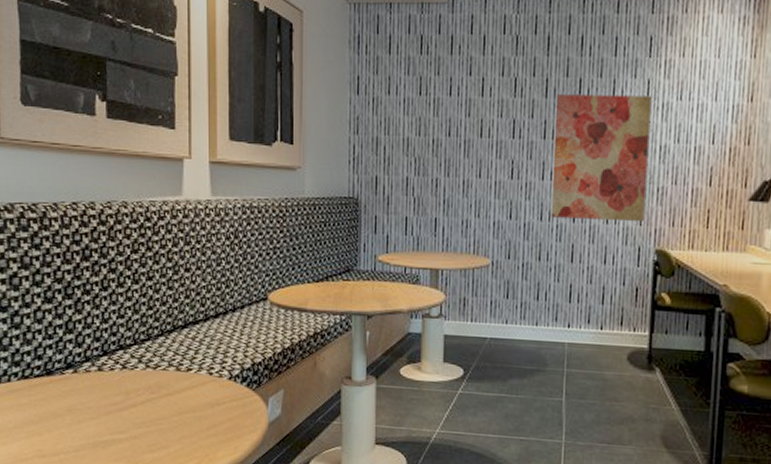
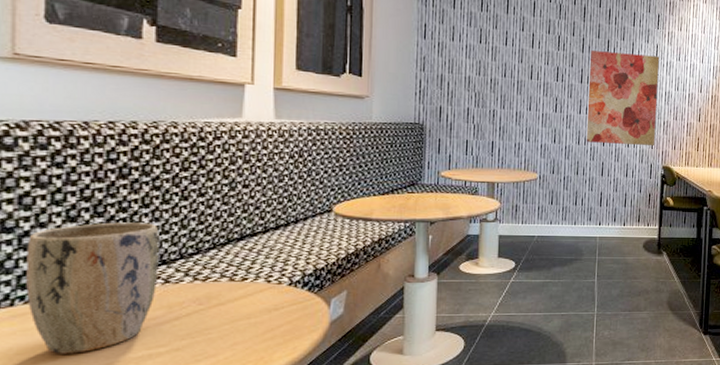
plant pot: none [17,304,117,432] -> present [26,222,159,354]

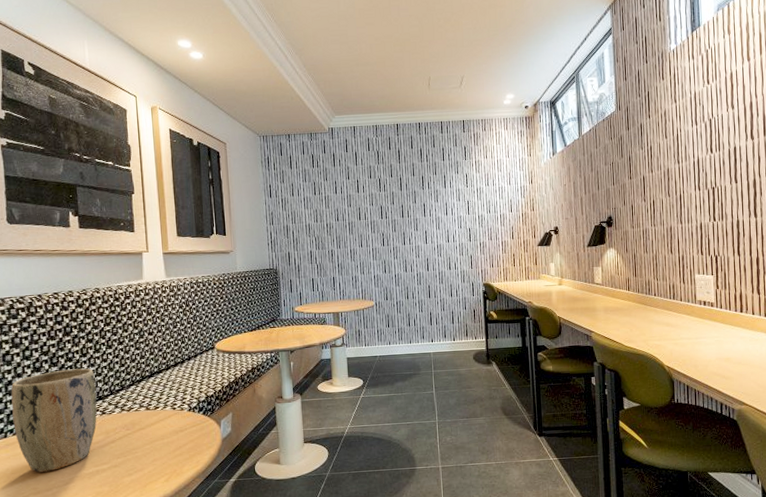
wall art: present [586,50,660,145] -> none [408,184,474,269]

